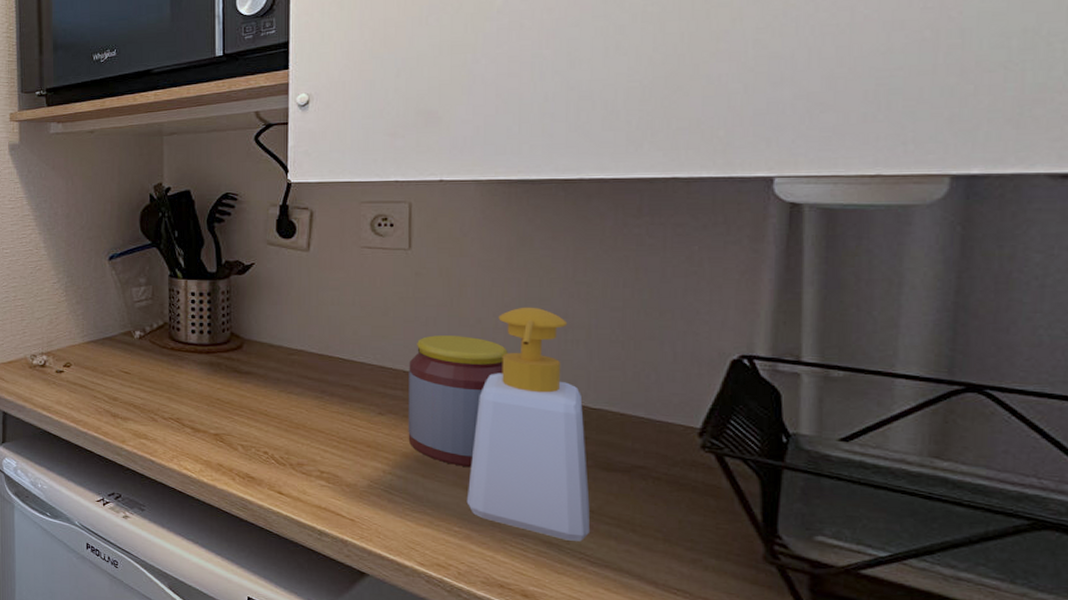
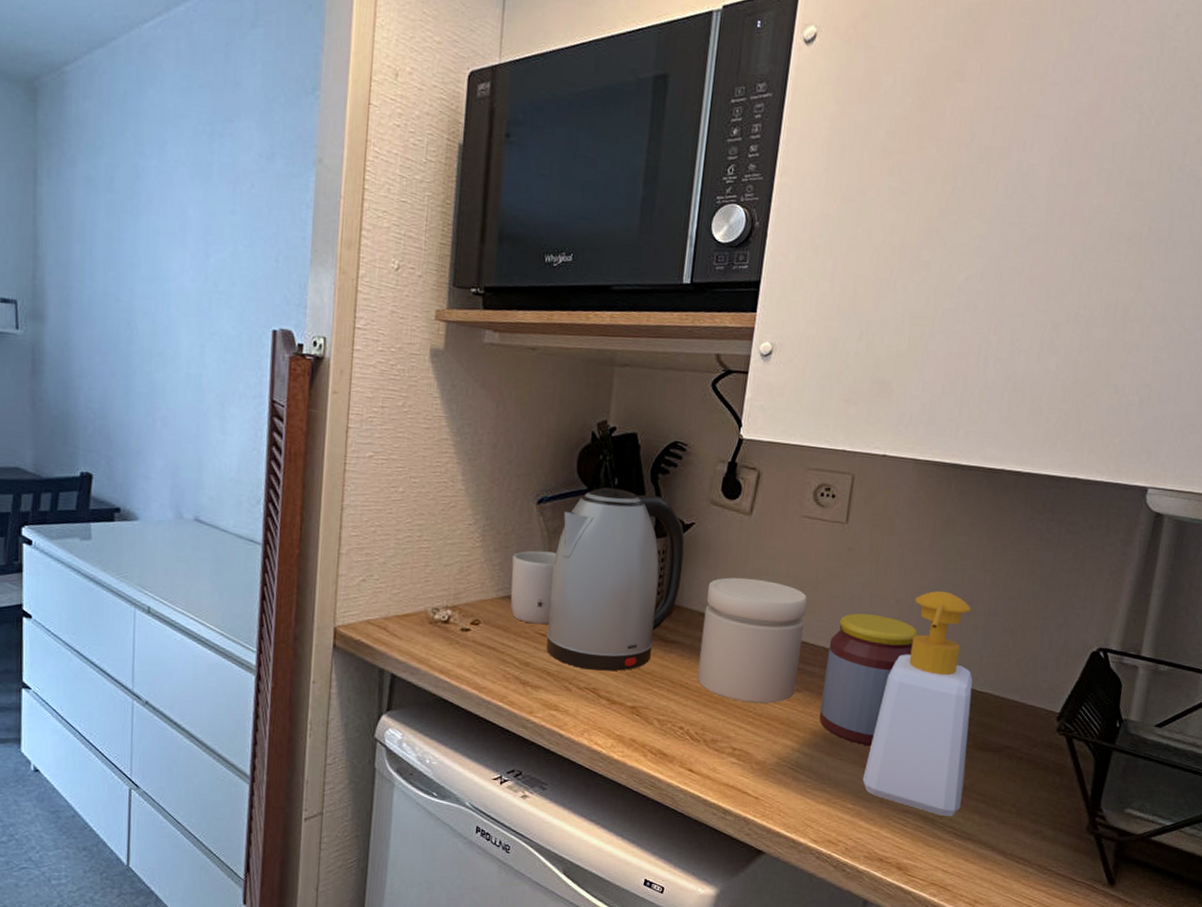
mug: none [93,300,131,364] -> present [510,550,556,625]
kettle: none [129,239,248,402] -> present [546,487,685,671]
jar: none [275,309,379,428] -> present [697,577,807,704]

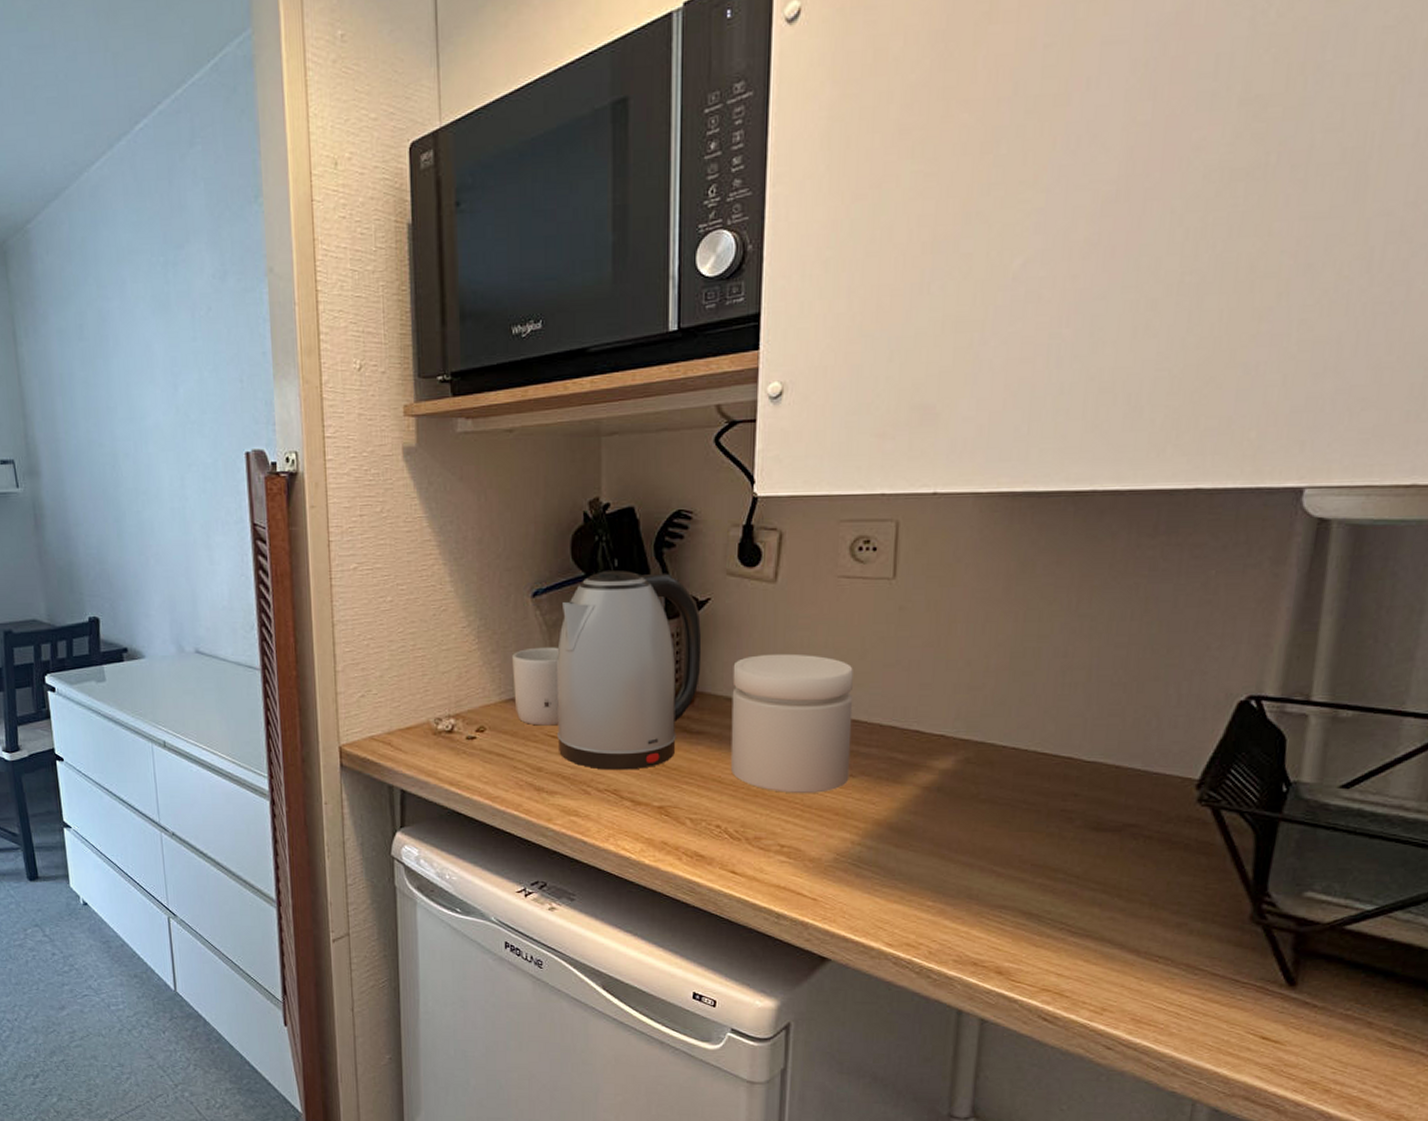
jar: present [819,613,918,747] -> none [881,681,999,834]
soap bottle: present [862,590,973,816] -> none [942,645,1076,910]

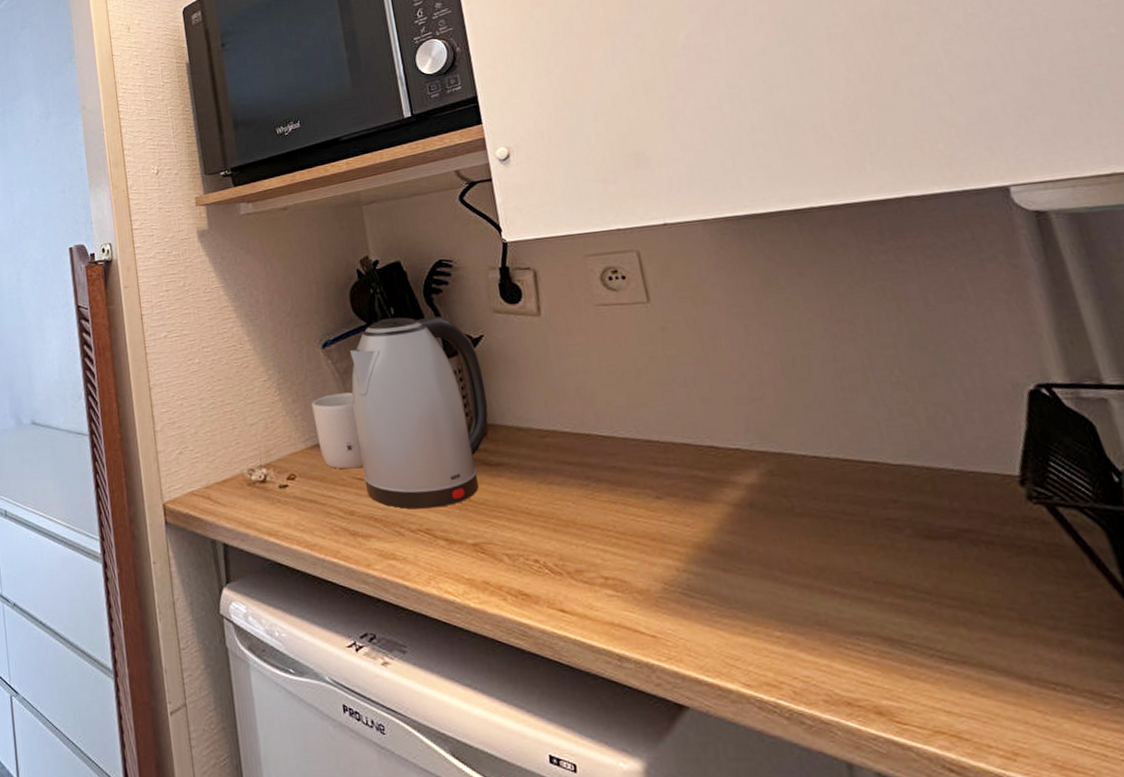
jar: present [730,653,853,794] -> none [517,380,657,521]

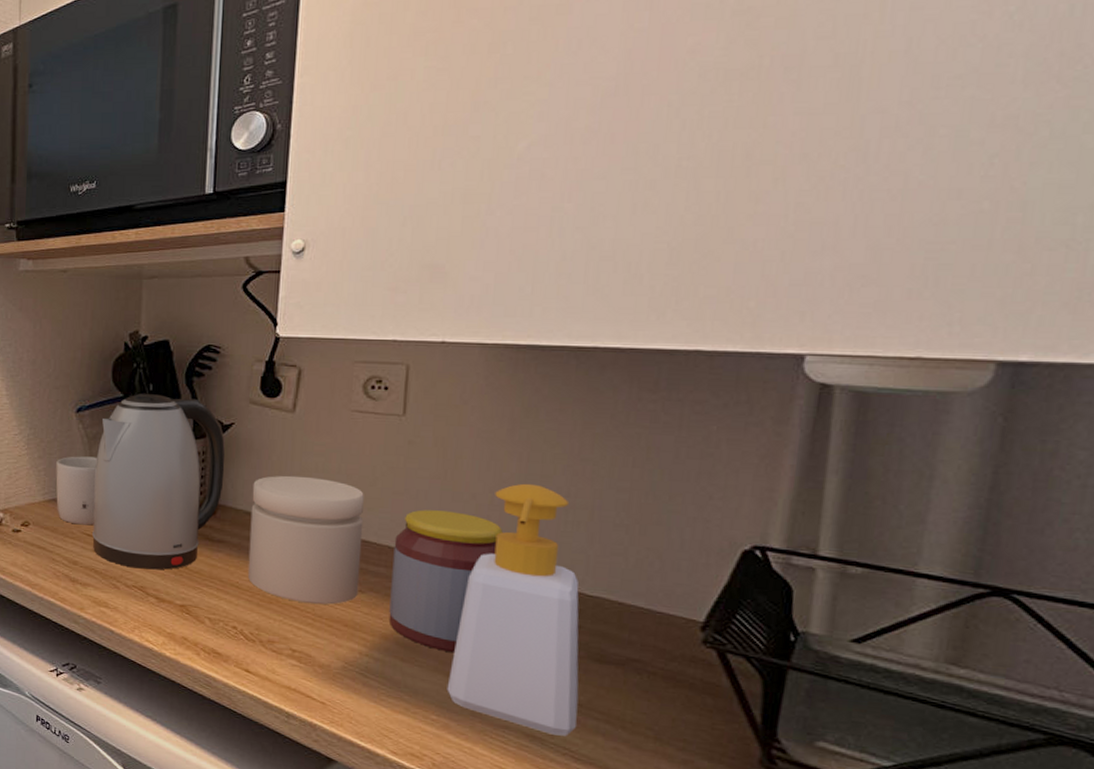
jar: none [517,380,657,521] -> present [247,475,364,605]
jar: none [676,394,784,554] -> present [388,509,503,653]
soap bottle: none [762,353,933,634] -> present [447,483,579,736]

